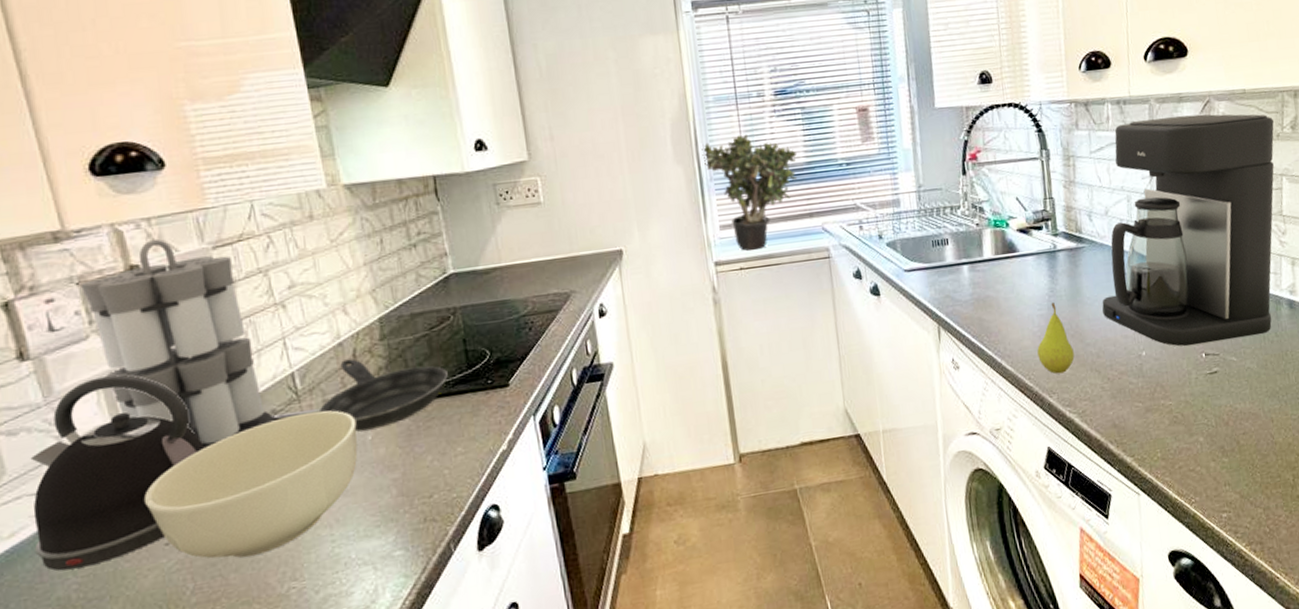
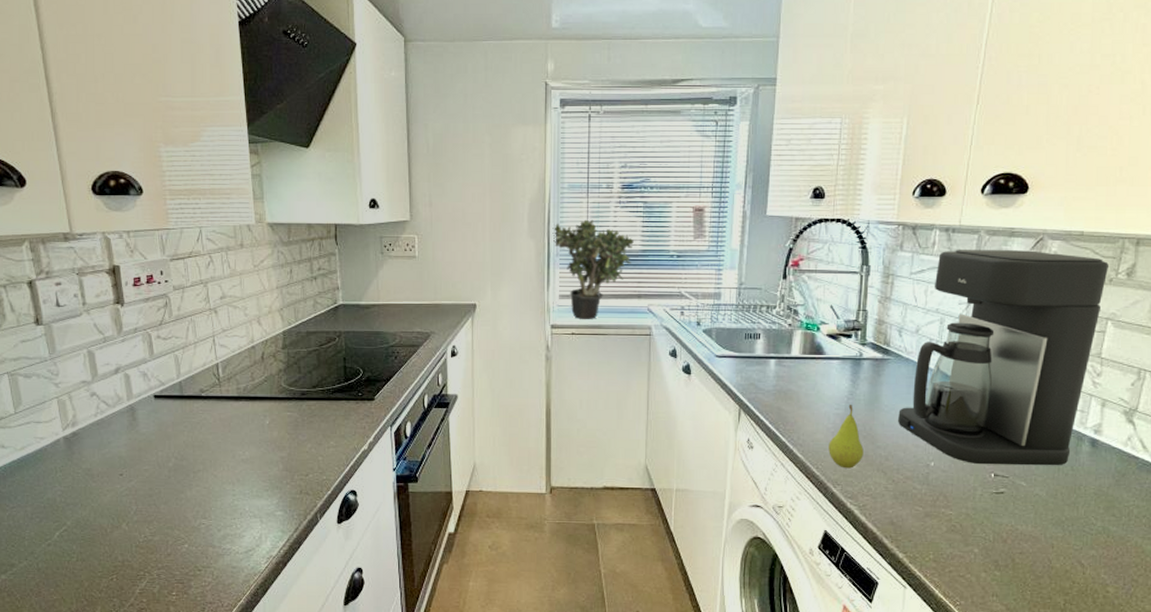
kettle: present [30,374,205,571] -> none [36,345,152,480]
spice rack: present [80,238,275,448] -> none [79,247,202,410]
bowl: present [143,410,358,559] -> none [108,395,259,495]
frying pan: present [320,358,448,432] -> none [234,360,329,416]

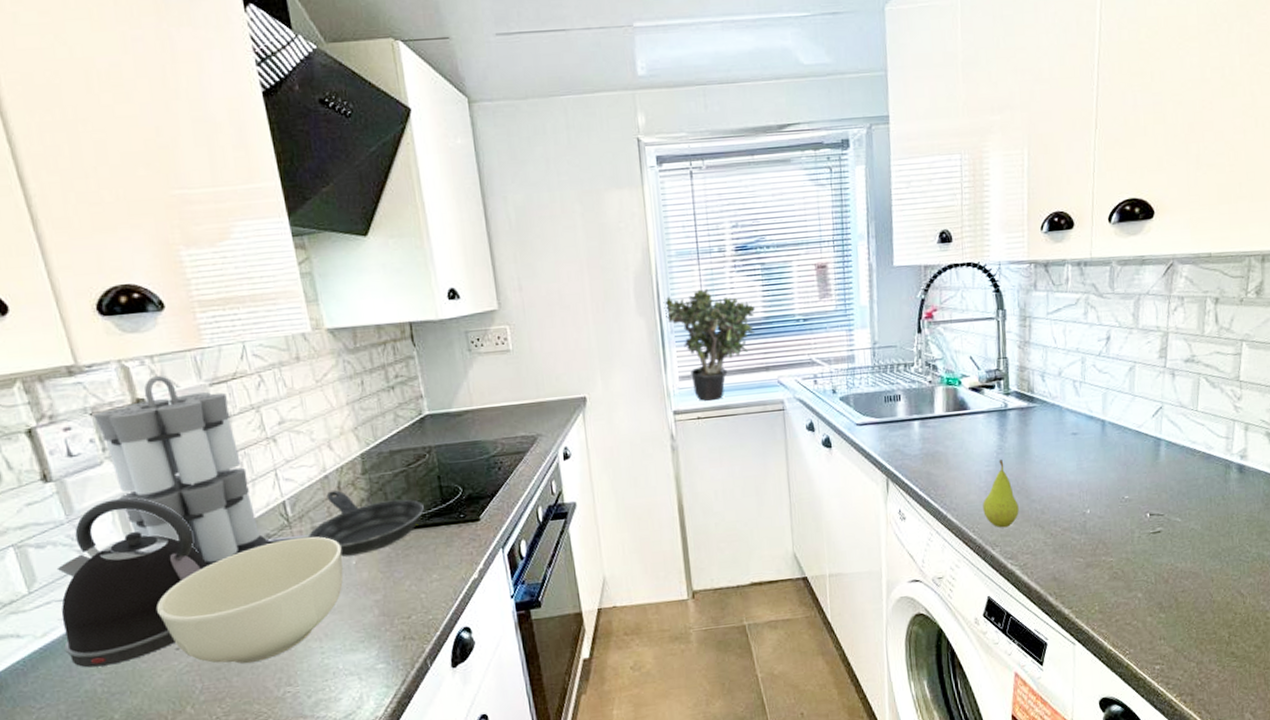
kettle: none [36,345,152,480] -> present [56,497,208,668]
spice rack: none [79,247,202,410] -> present [94,375,269,566]
bowl: none [108,395,259,495] -> present [155,536,344,664]
frying pan: none [234,360,329,416] -> present [309,490,424,557]
coffee maker: present [897,250,1108,466] -> none [1049,277,1238,506]

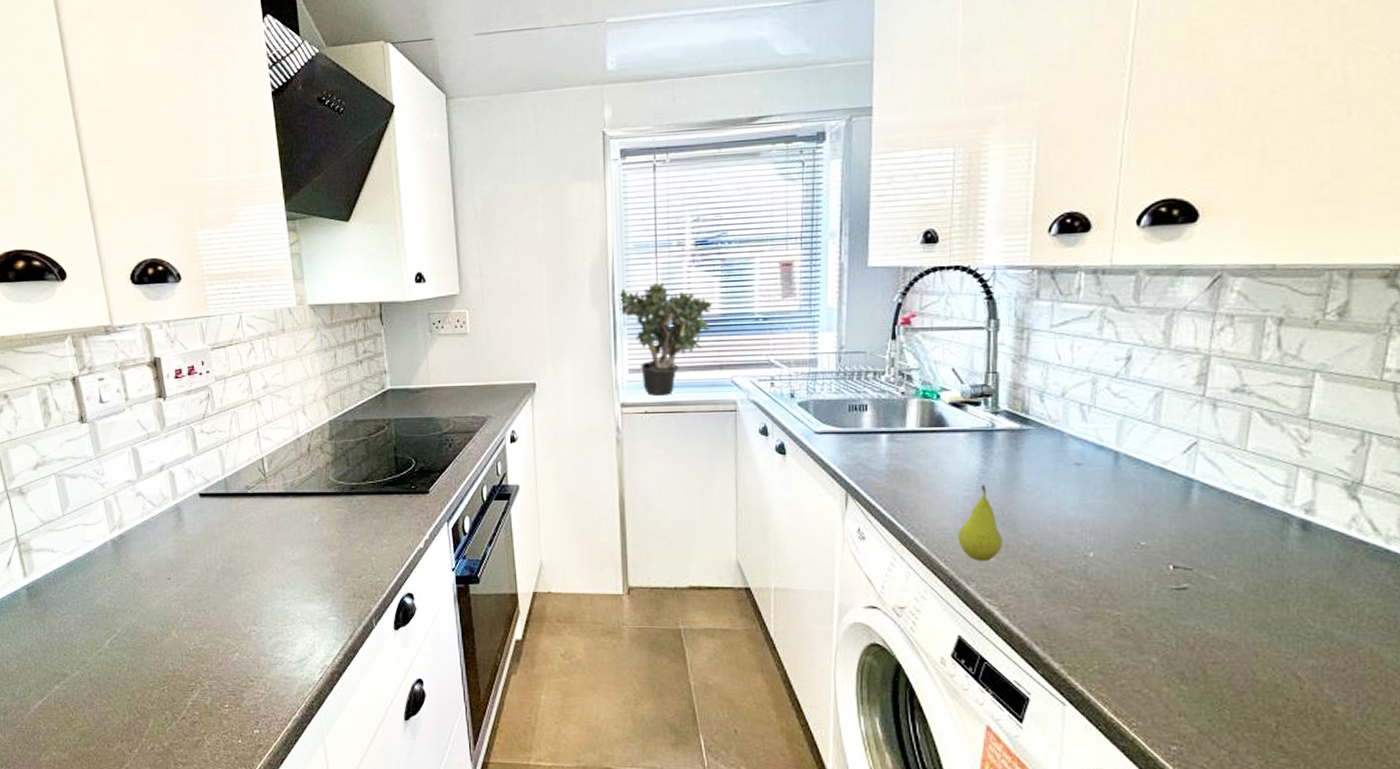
kettle: present [56,497,208,668] -> none [84,442,198,585]
spice rack: present [94,375,269,566] -> none [121,338,248,509]
bowl: present [155,536,344,664] -> none [155,492,307,600]
frying pan: present [309,490,424,557] -> none [281,452,380,513]

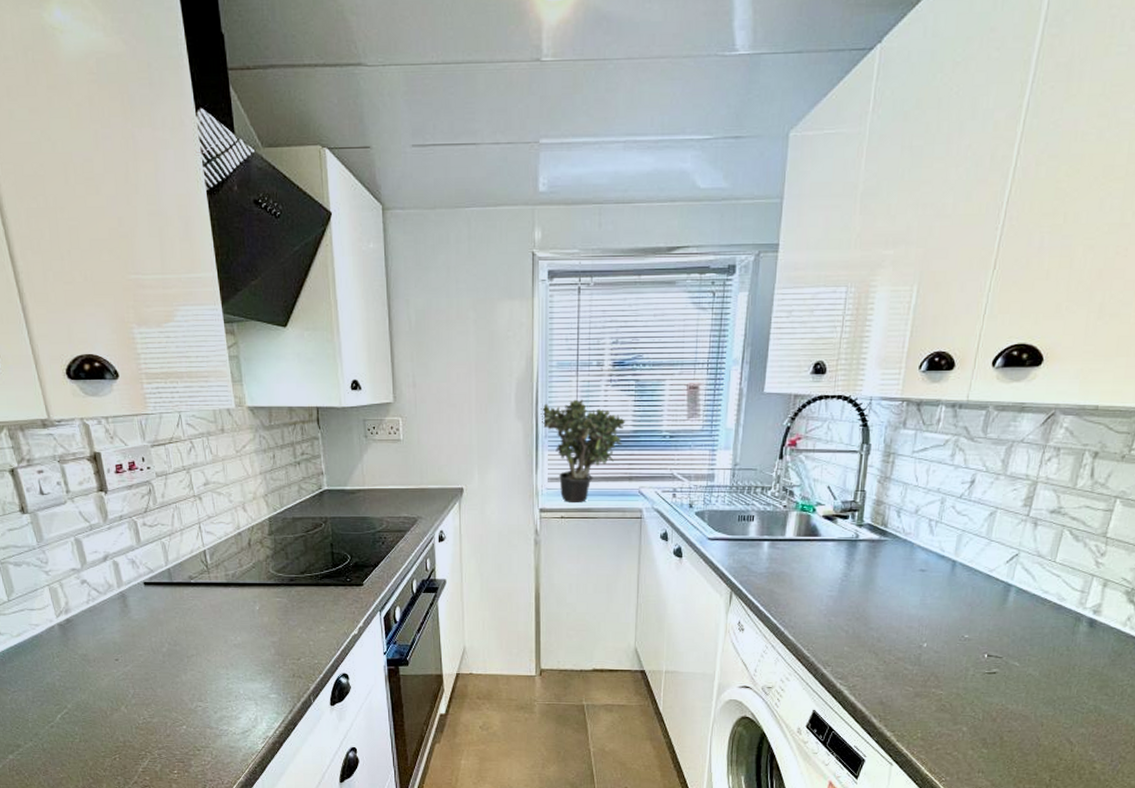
fruit: present [958,485,1003,562] -> none [820,587,856,650]

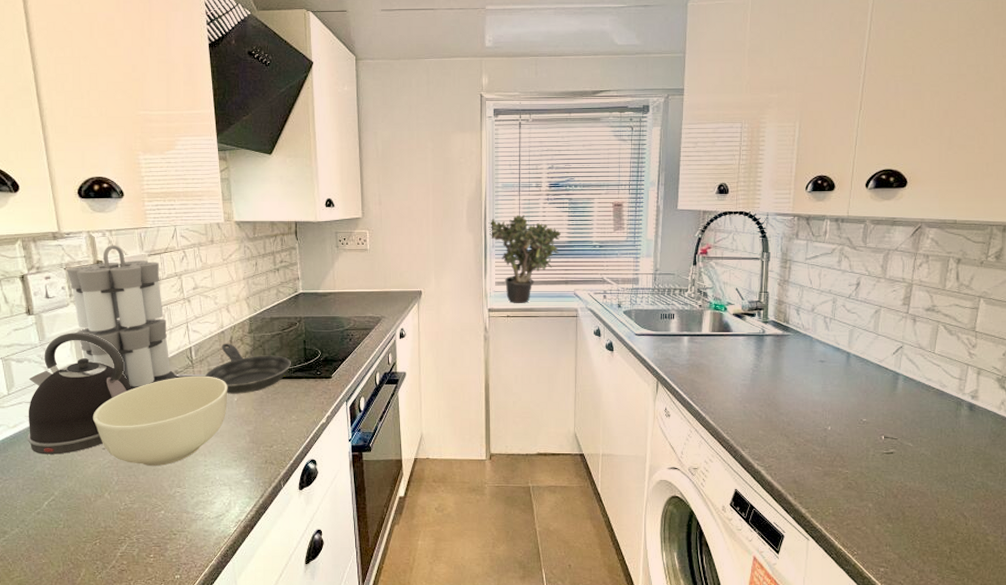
kettle: none [29,533,143,665] -> present [27,333,132,454]
spice rack: none [61,434,191,596] -> present [67,244,177,389]
bowl: none [101,582,249,679] -> present [92,376,228,467]
frying pan: none [223,546,317,602] -> present [205,343,291,394]

